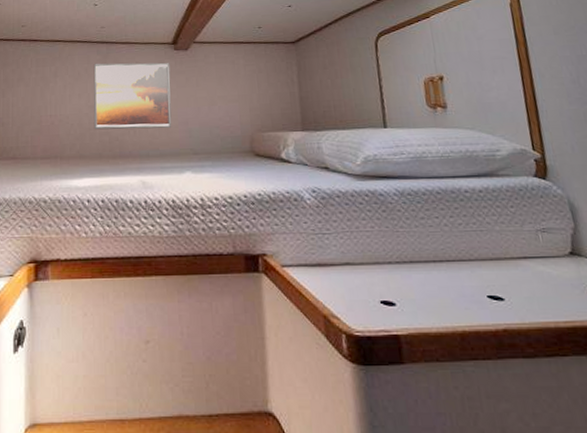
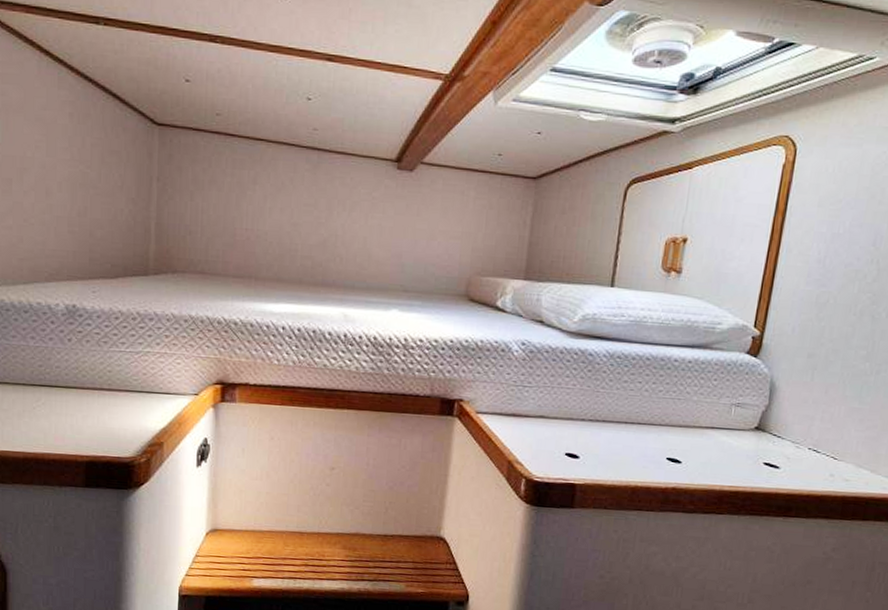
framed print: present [93,62,172,130] -> none [295,174,390,259]

